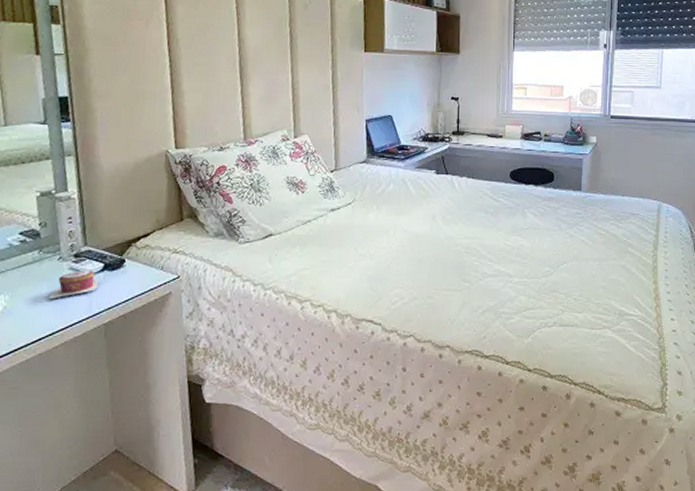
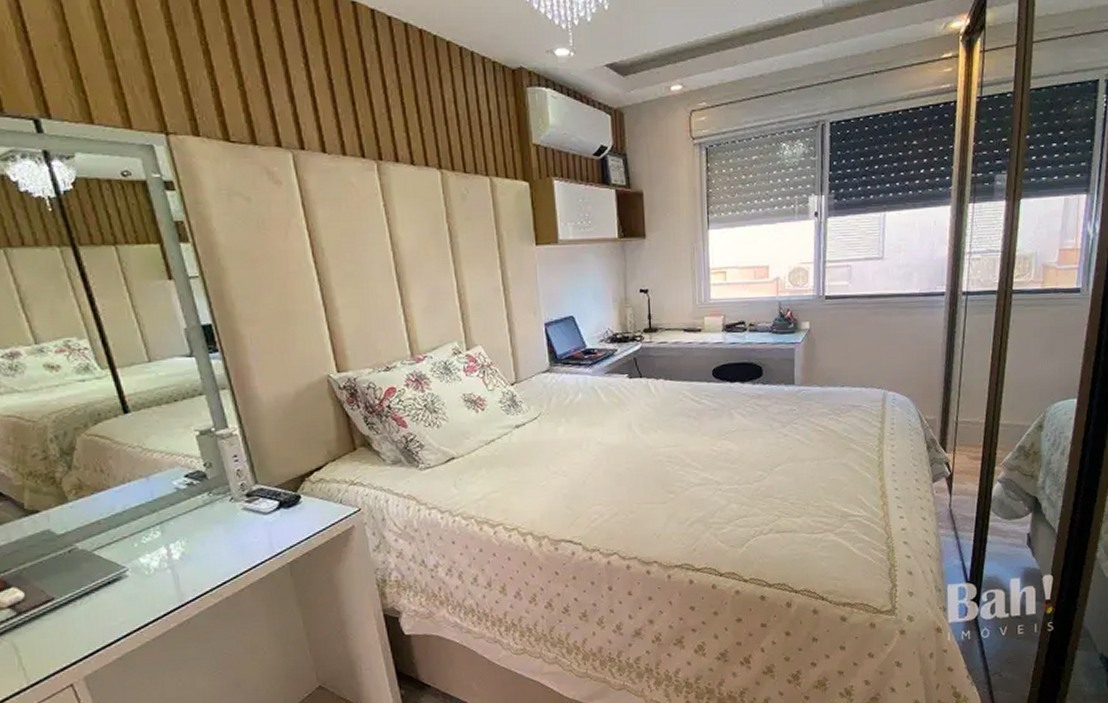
jewelry box: present [49,271,100,300] -> none [227,509,278,542]

